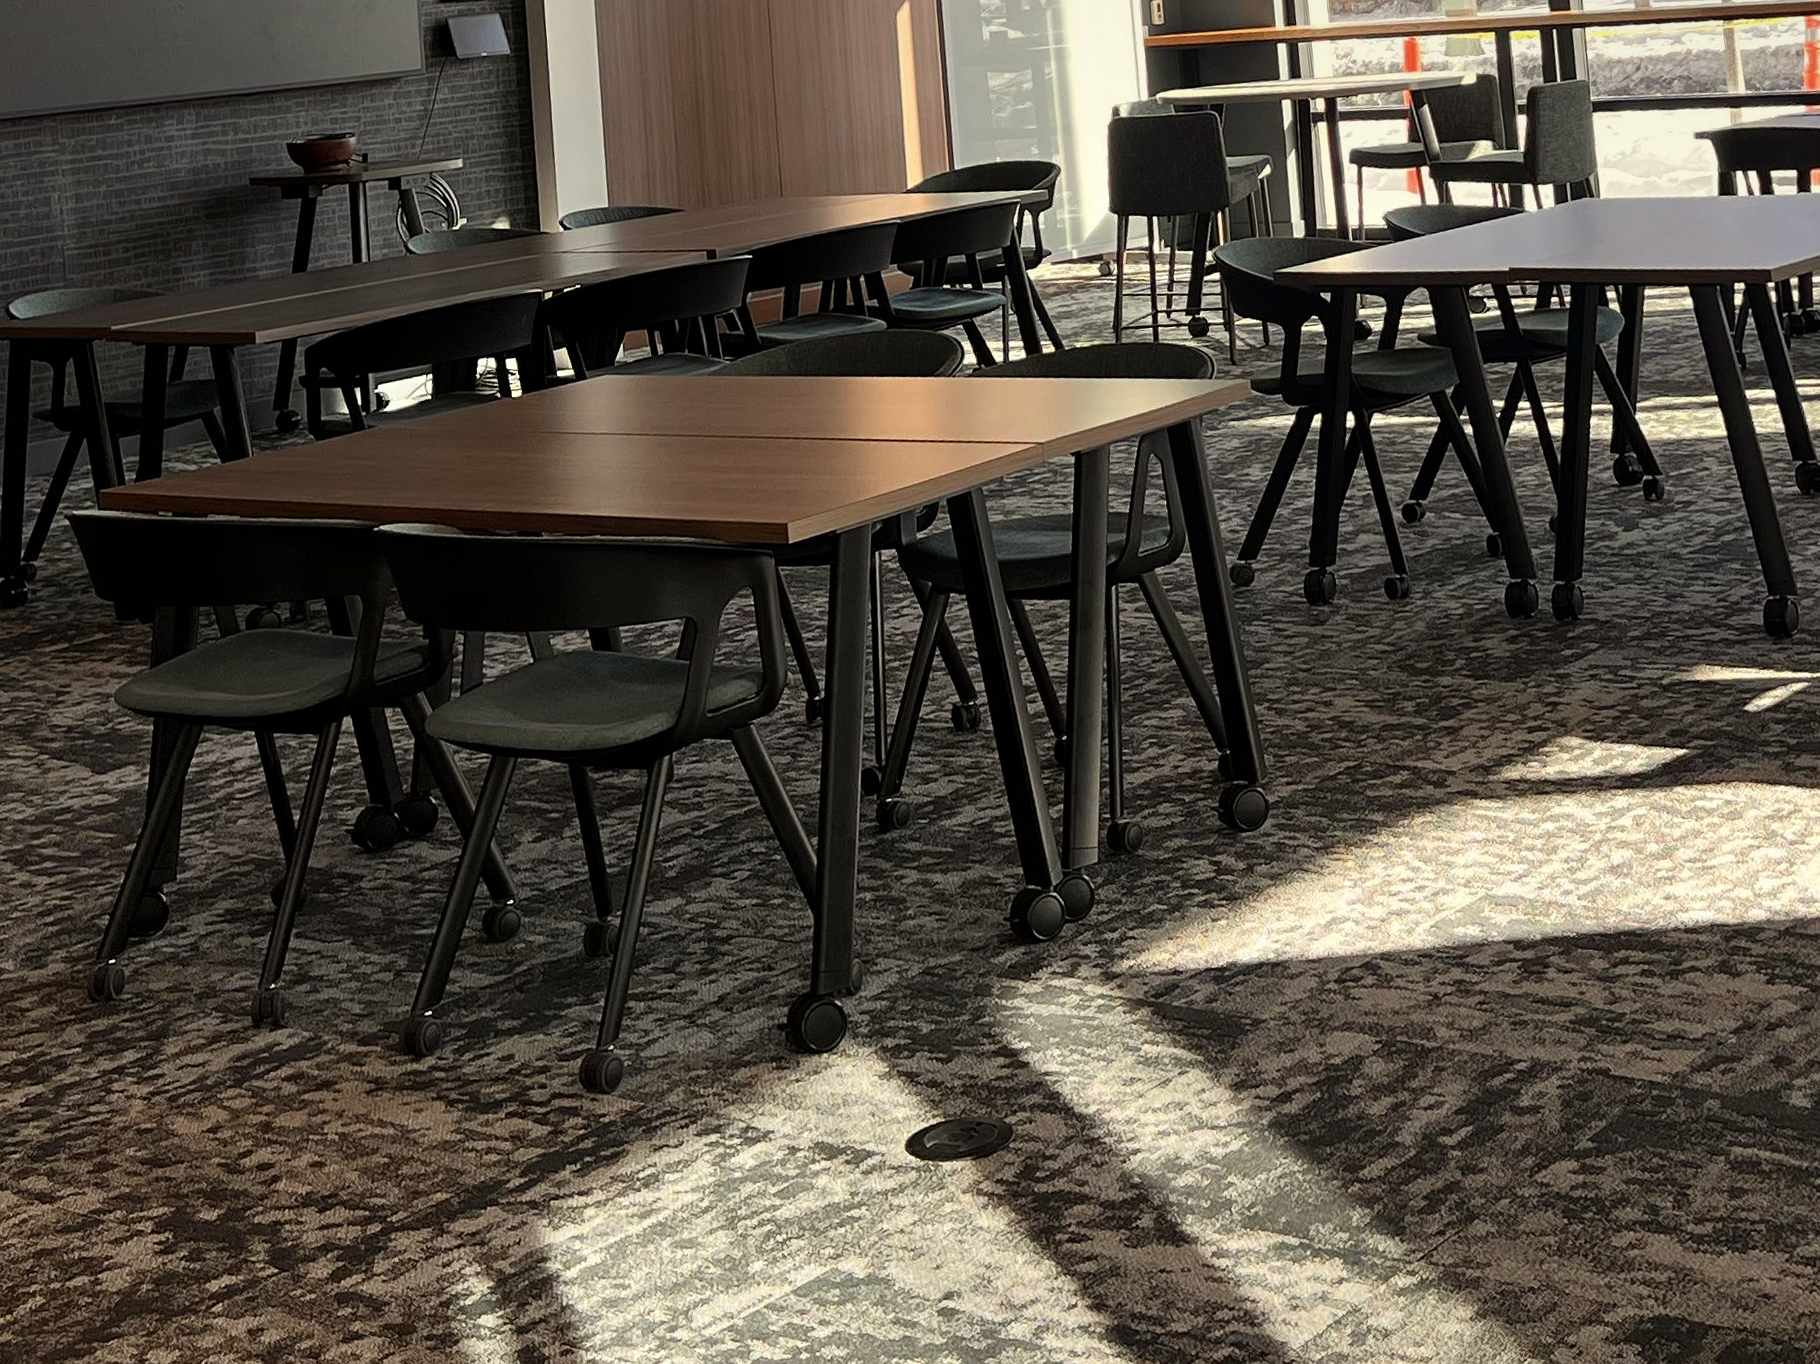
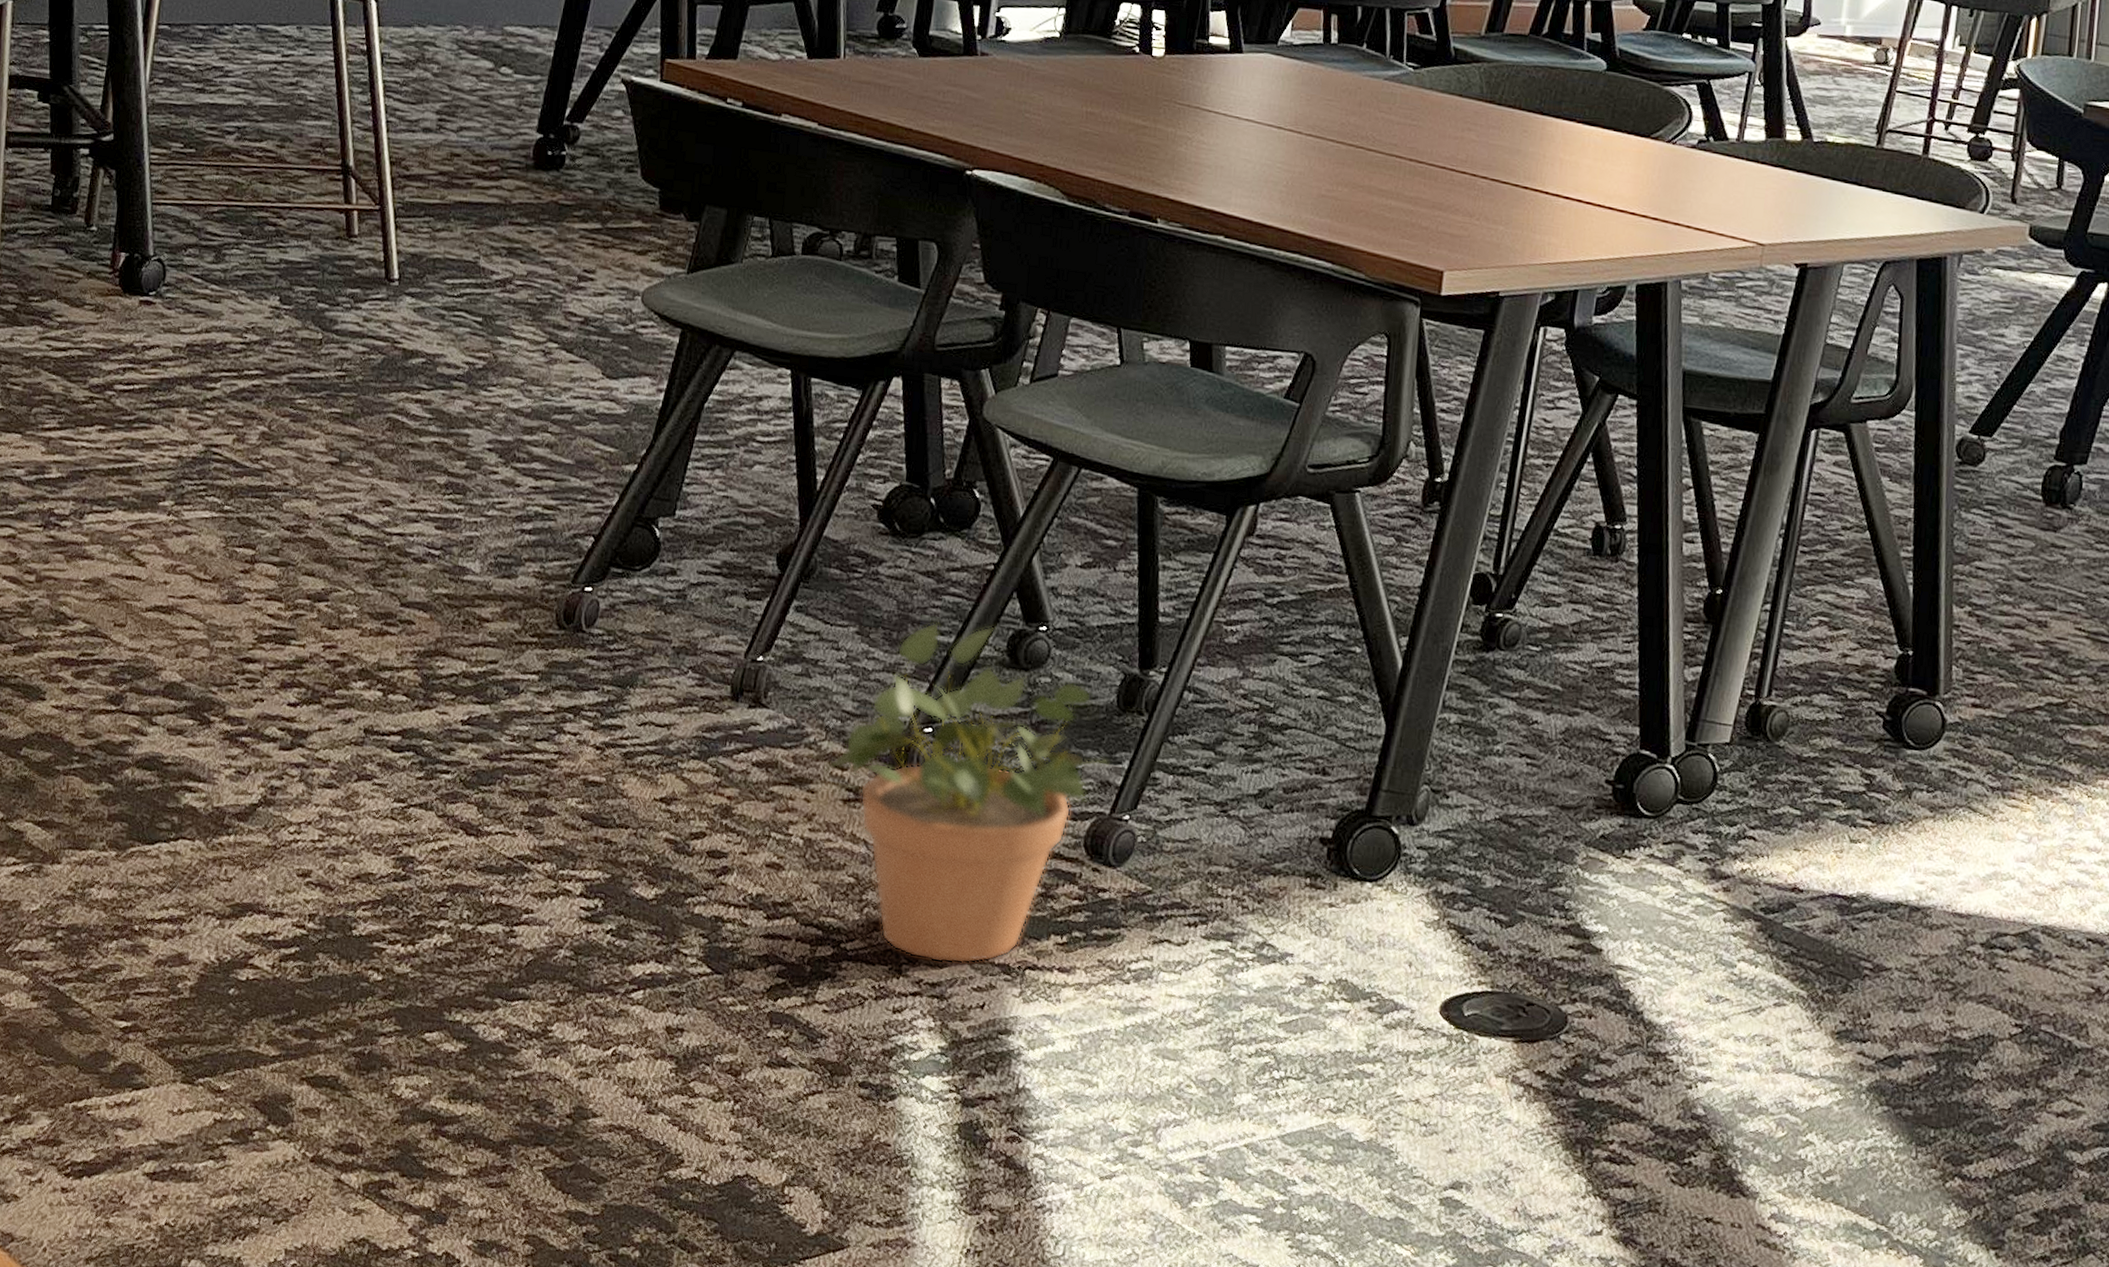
potted plant: none [345,910,587,1214] -> present [823,621,1108,964]

